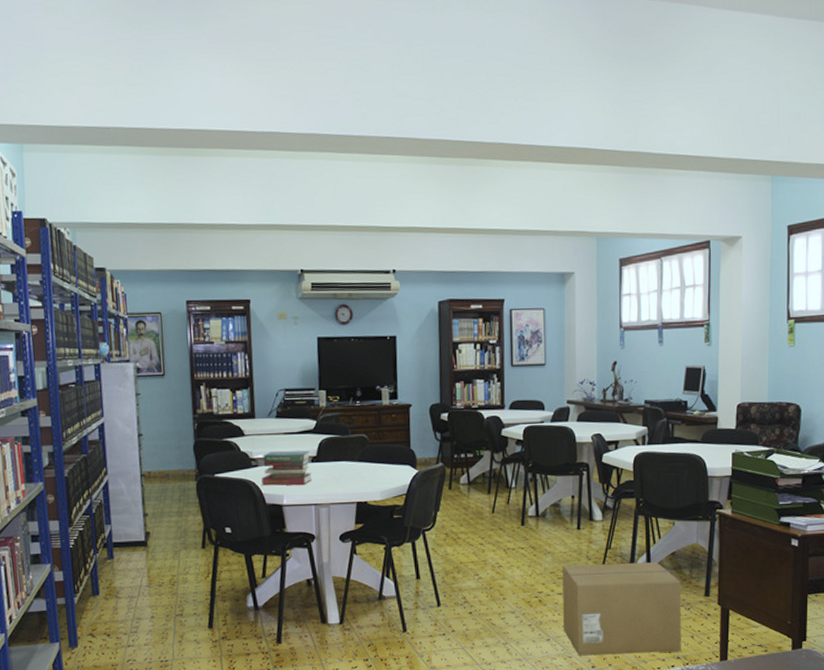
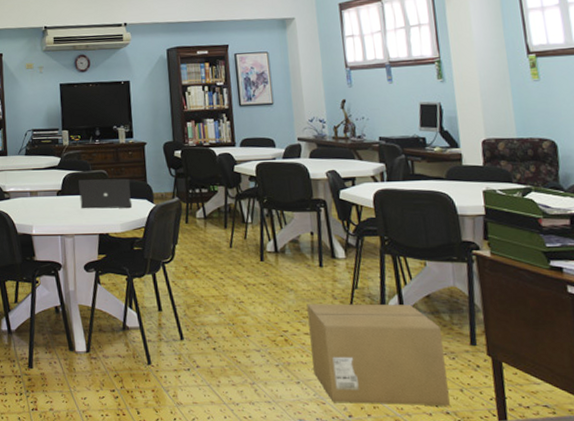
books: present [262,450,312,486] -> none [13,185,58,217]
laptop: none [336,443,394,476] -> present [78,178,132,209]

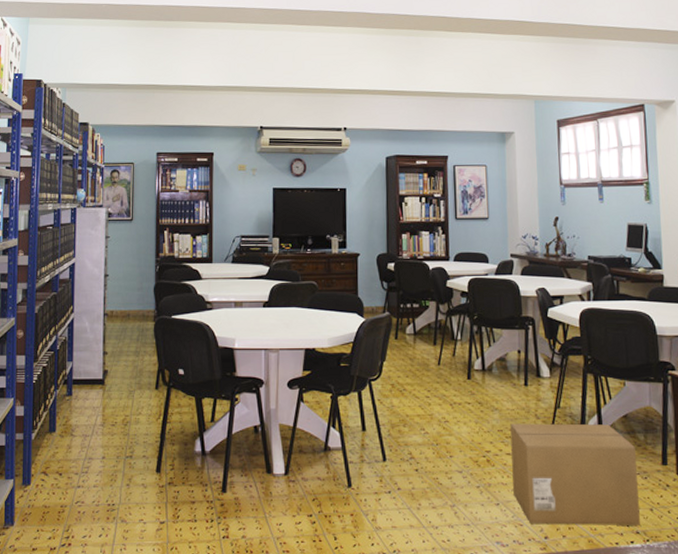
laptop: present [78,178,132,209] -> none [287,291,342,322]

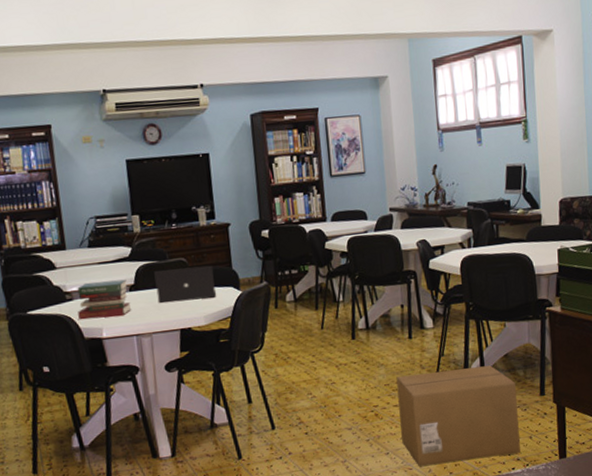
books: none [215,295,263,330] -> present [77,279,132,319]
laptop: none [287,291,342,322] -> present [154,265,217,303]

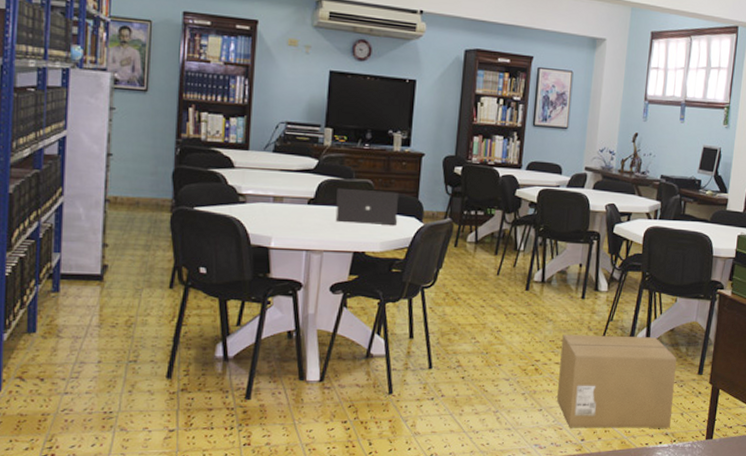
books: present [77,279,132,319] -> none [248,187,307,229]

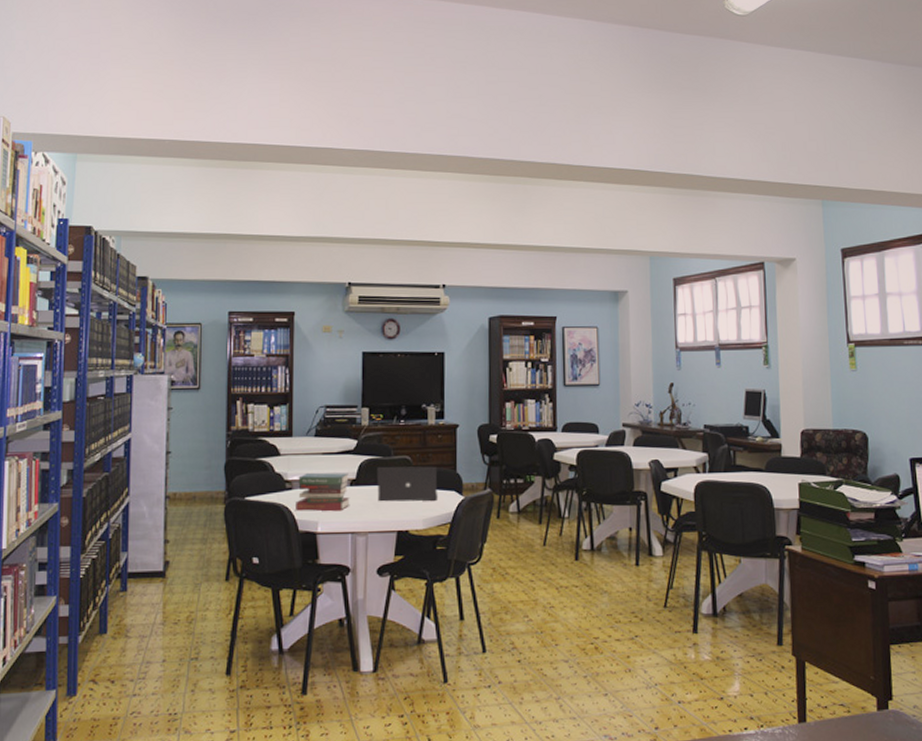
books: none [248,187,307,229] -> present [296,472,350,512]
box: present [556,334,677,428] -> none [620,605,754,714]

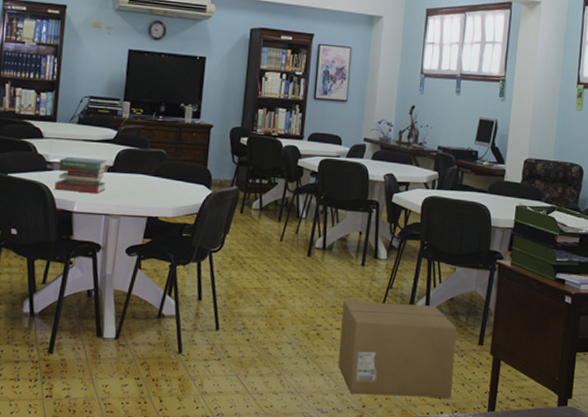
laptop: present [377,466,438,502] -> none [132,158,189,192]
box: none [620,605,754,714] -> present [338,300,457,398]

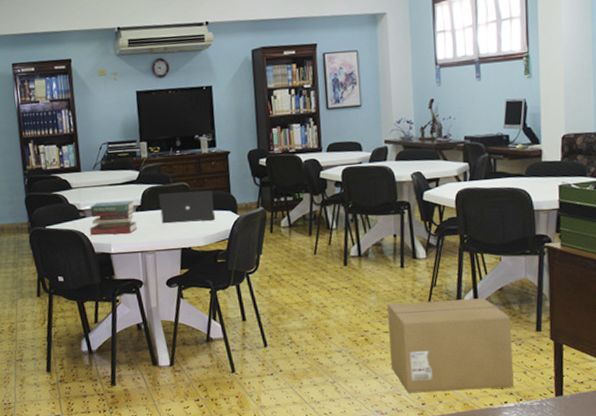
laptop: none [132,158,189,192] -> present [159,190,216,223]

